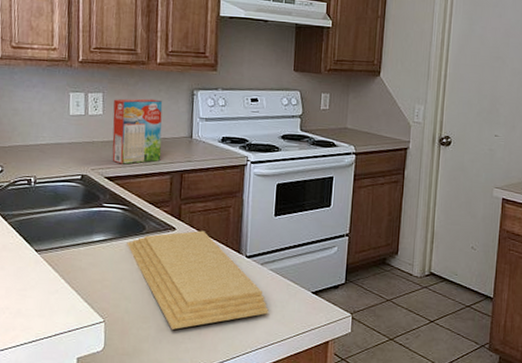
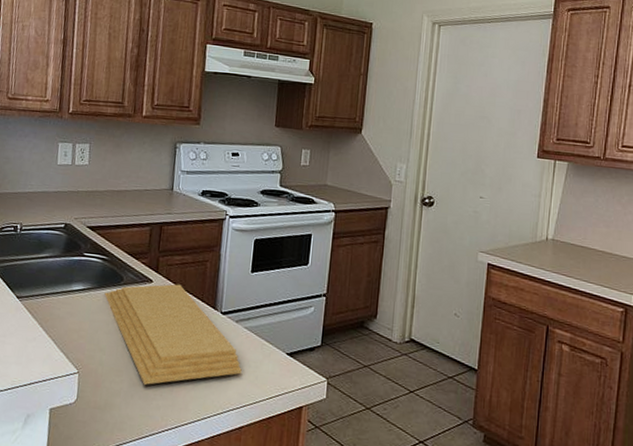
cereal box: present [112,98,163,165] -> none [95,150,146,215]

